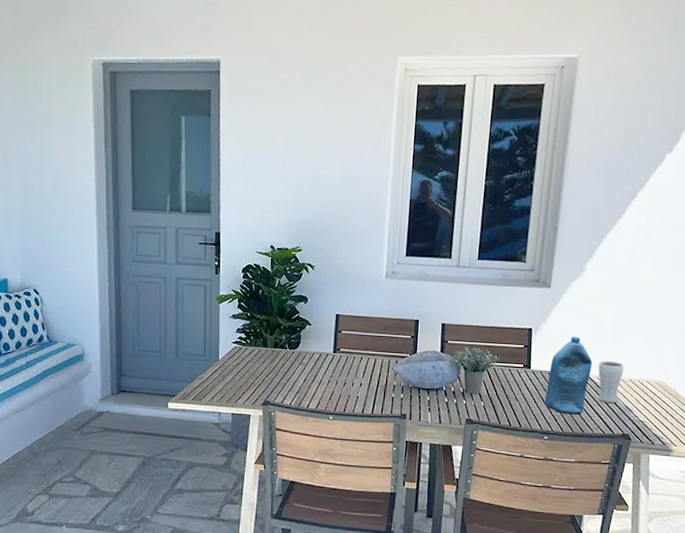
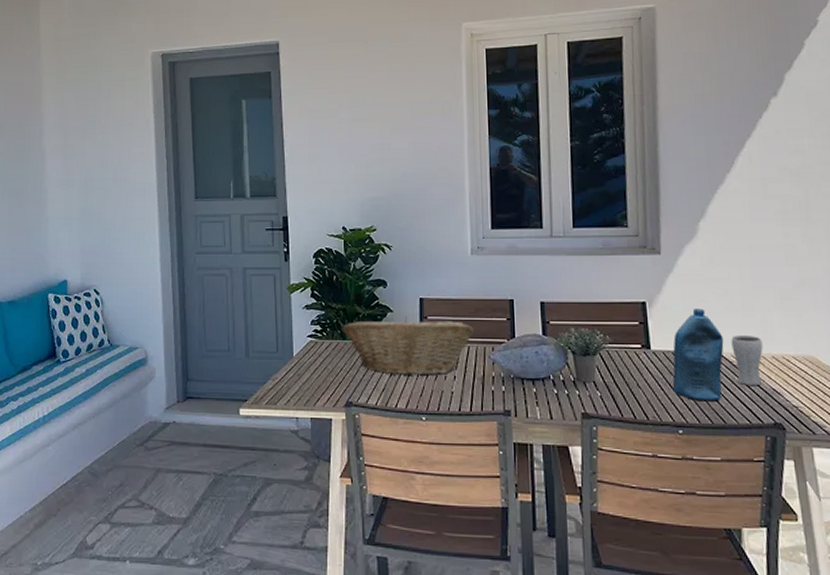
fruit basket: none [264,330,381,382] -> present [342,317,474,376]

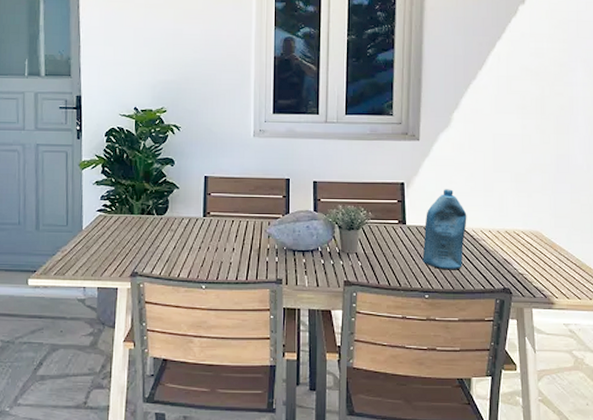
fruit basket: present [342,317,474,376] -> none [130,193,252,248]
drinking glass: present [731,334,763,387] -> none [473,212,499,257]

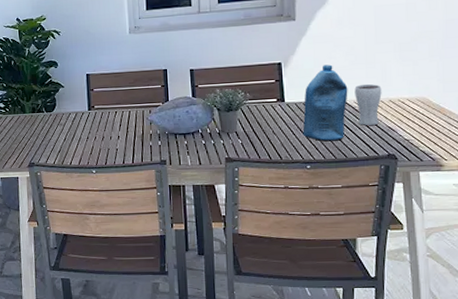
drinking glass: none [473,212,499,257] -> present [354,83,382,126]

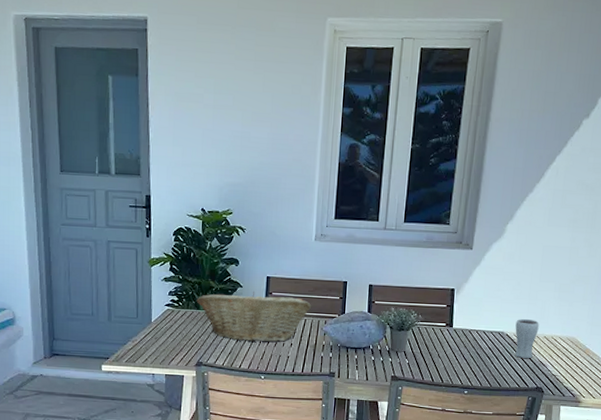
fruit basket: none [21,90,133,139] -> present [196,292,311,342]
bottle: present [302,64,348,142] -> none [465,296,510,370]

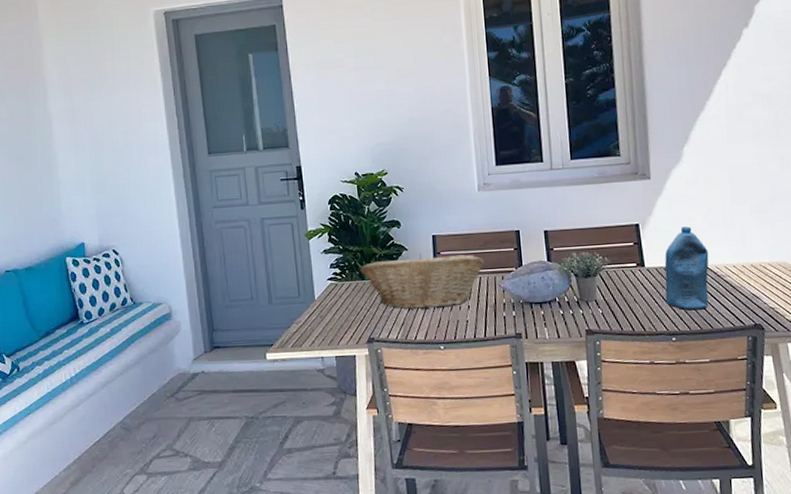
bottle: none [465,296,510,370] -> present [664,226,709,311]
drinking glass: present [515,318,539,359] -> none [715,247,743,293]

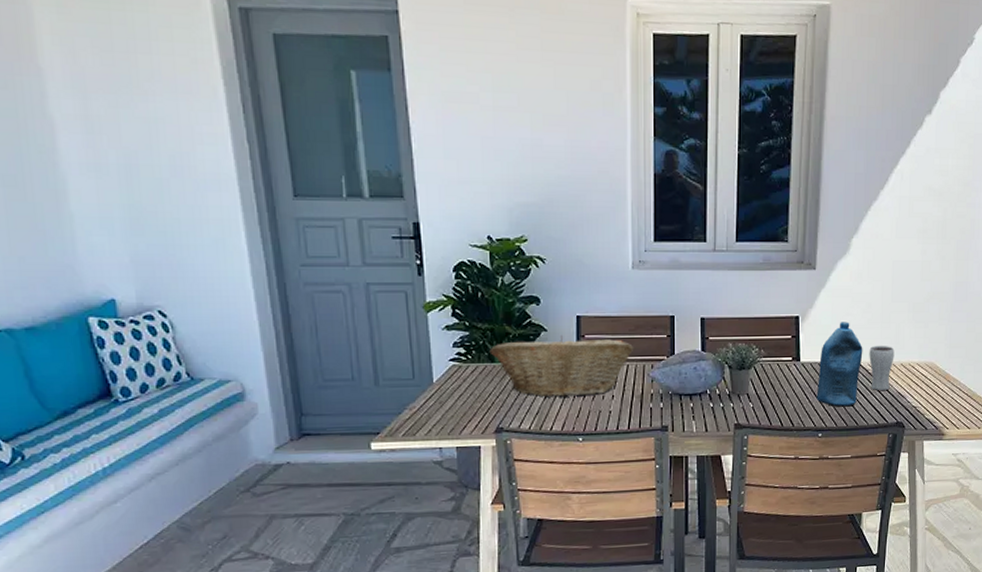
drinking glass: none [715,247,743,293] -> present [869,345,895,391]

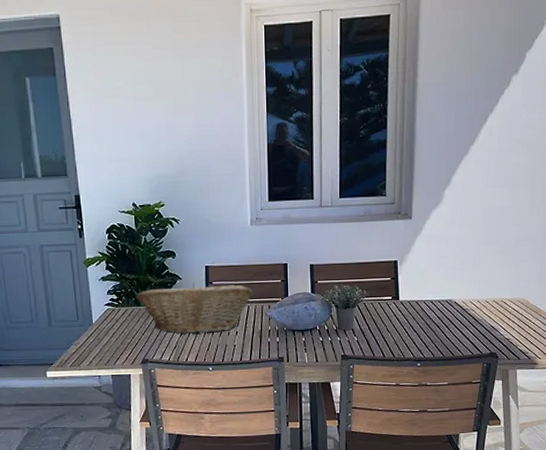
bottle: present [816,322,863,407] -> none [414,264,457,340]
drinking glass: present [869,345,895,391] -> none [463,284,487,325]

